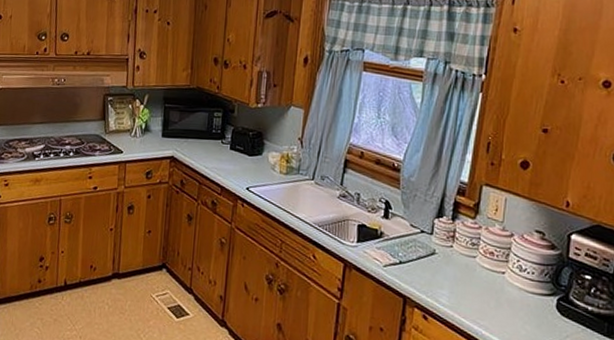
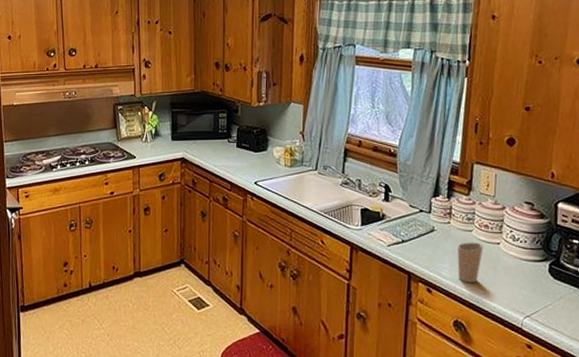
cup: none [457,268,487,313] -> present [456,242,483,282]

